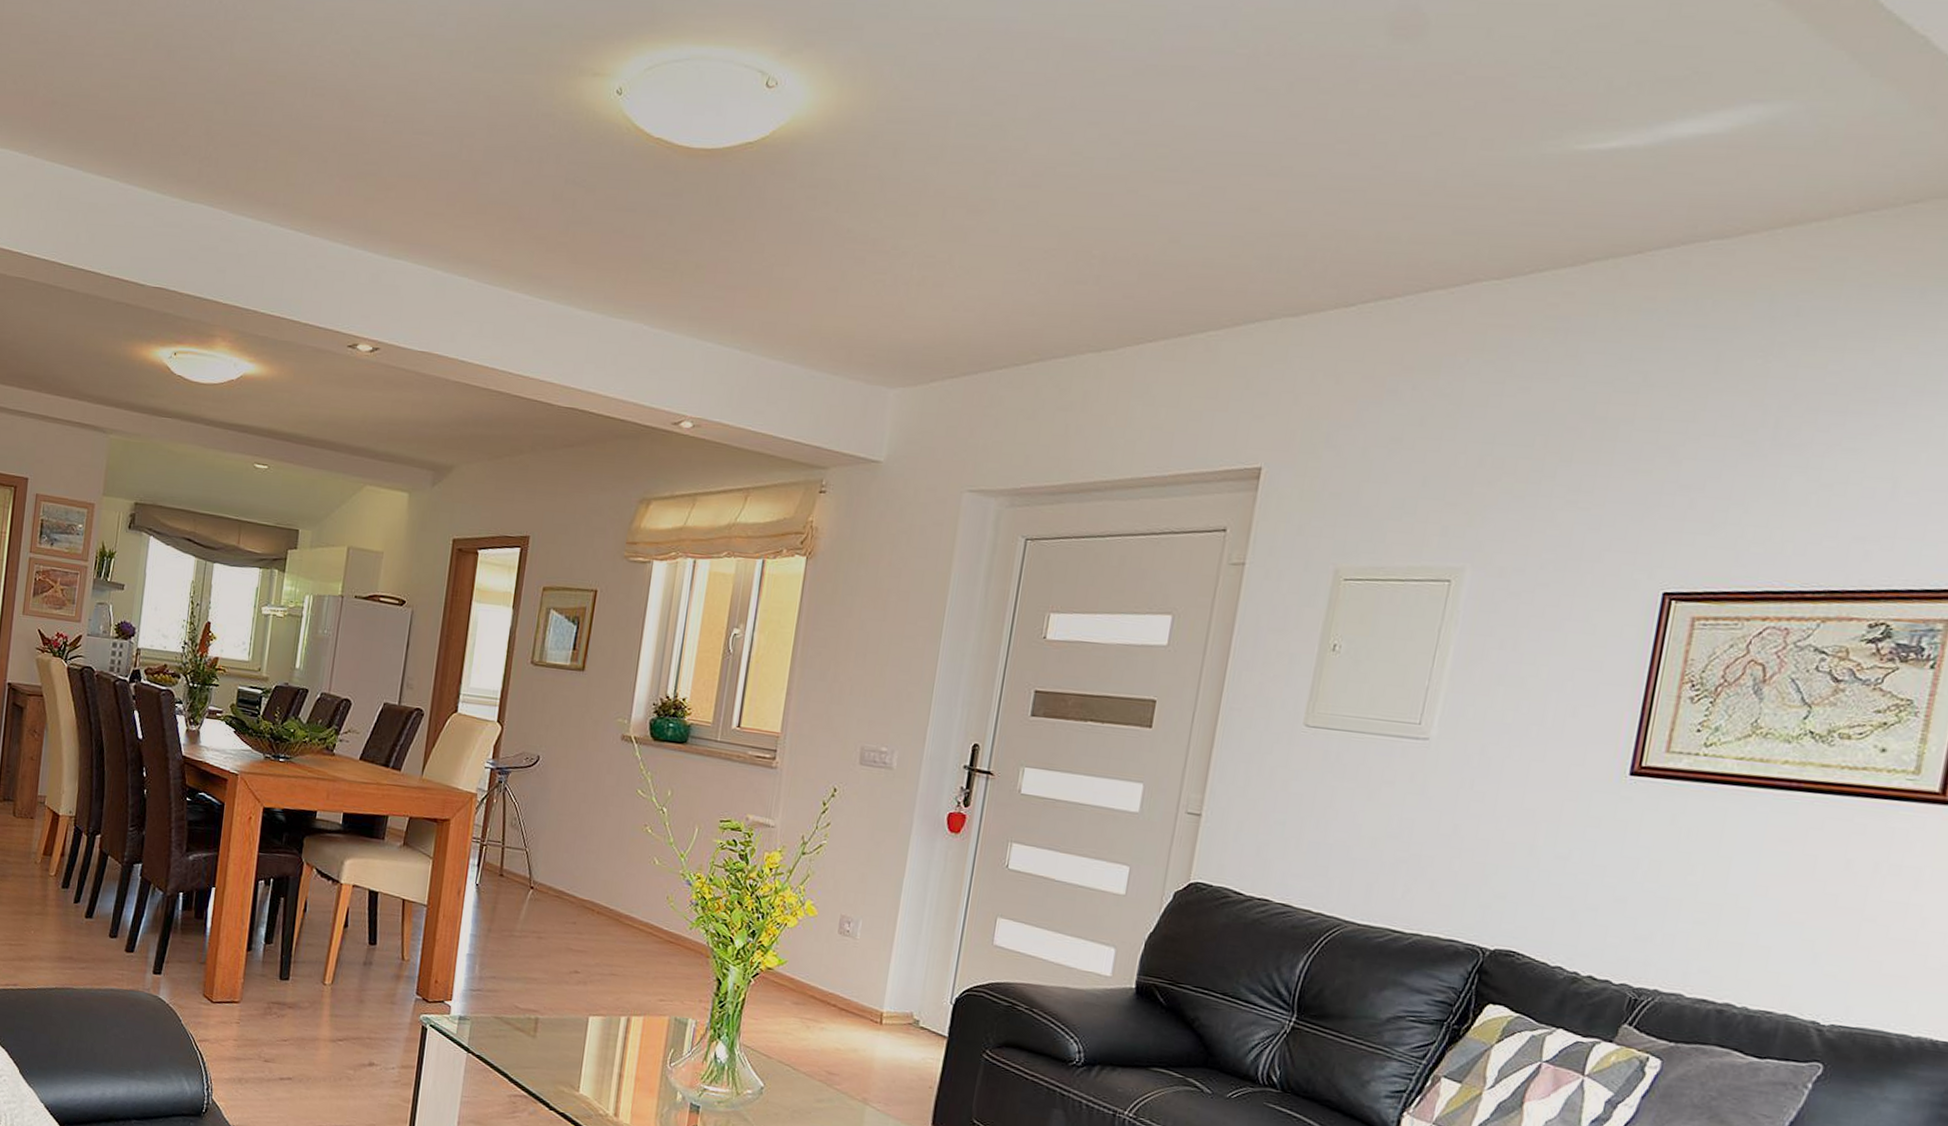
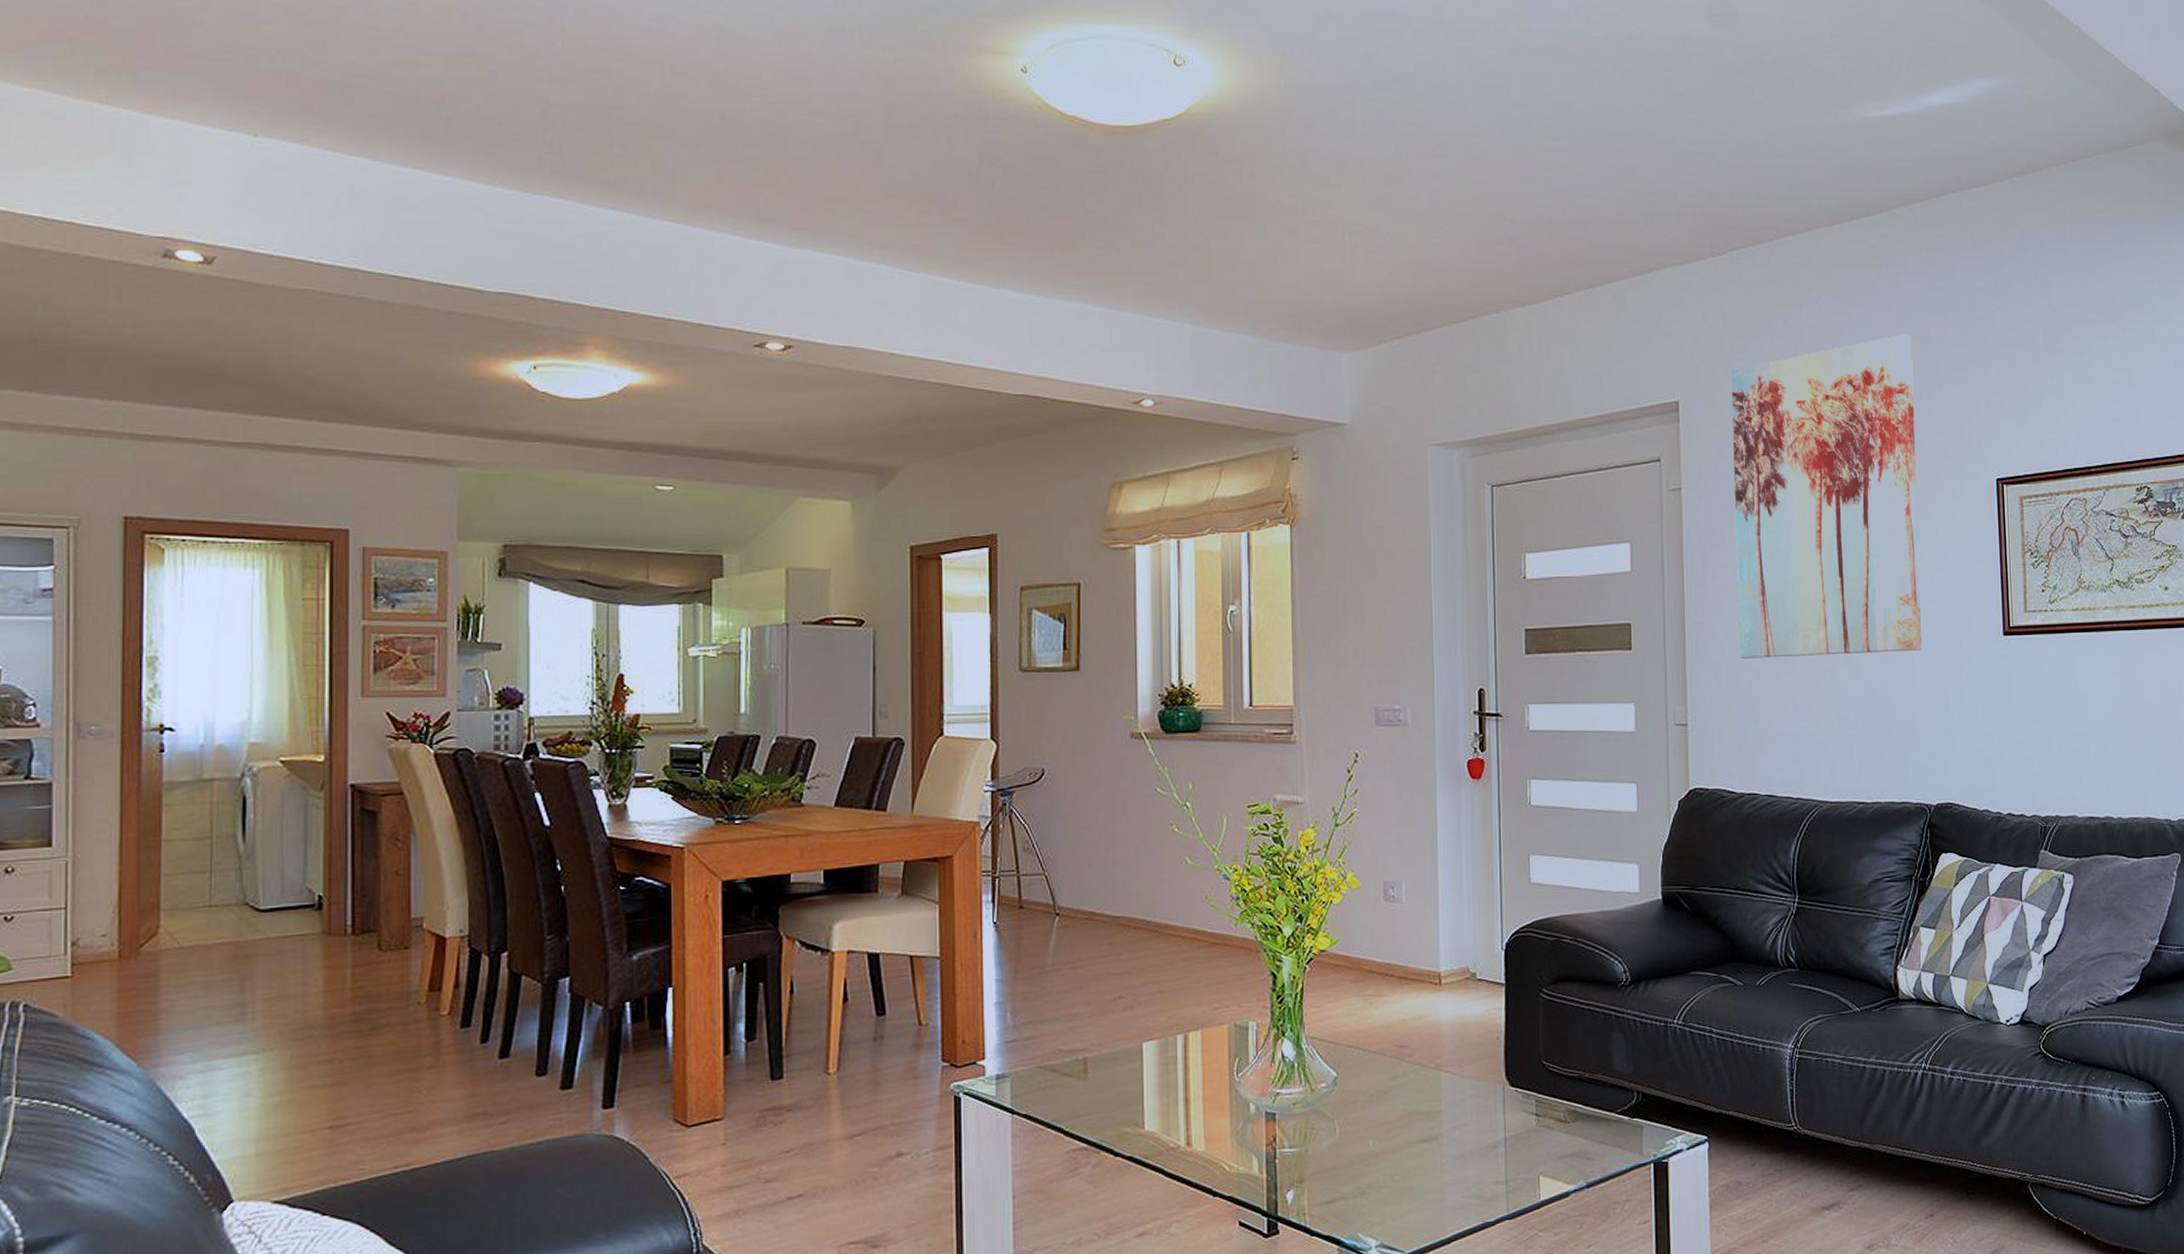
wall art: none [1279,411,1583,777] -> present [1731,333,1922,659]

